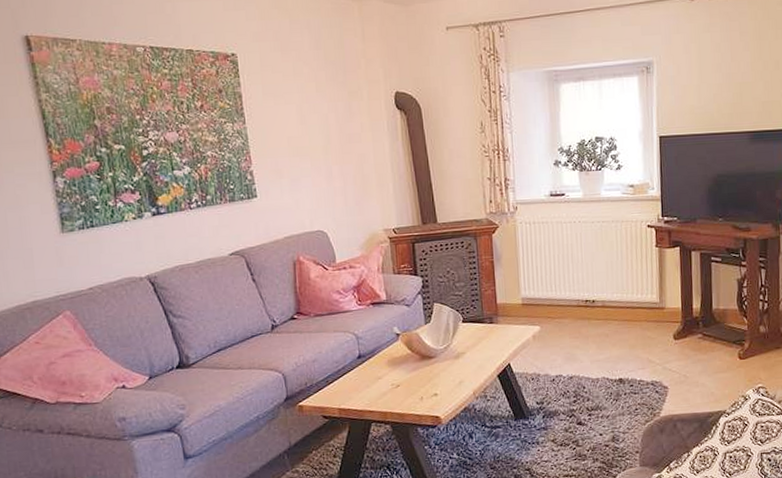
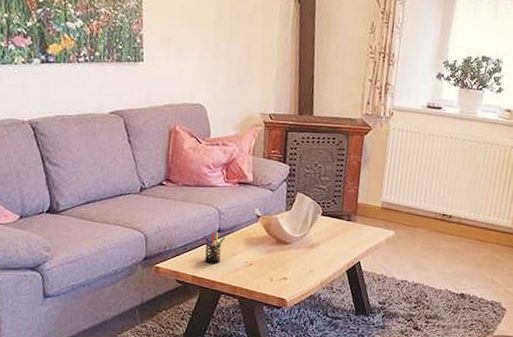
pen holder: none [344,358,367,393] -> present [203,232,225,264]

